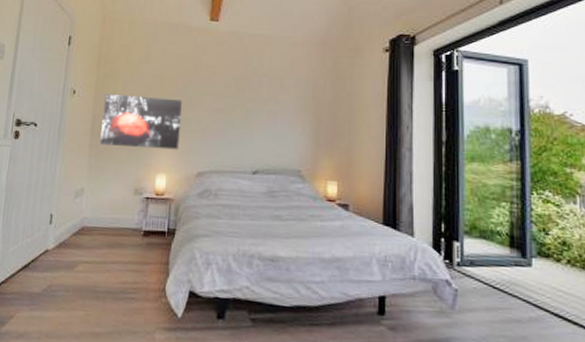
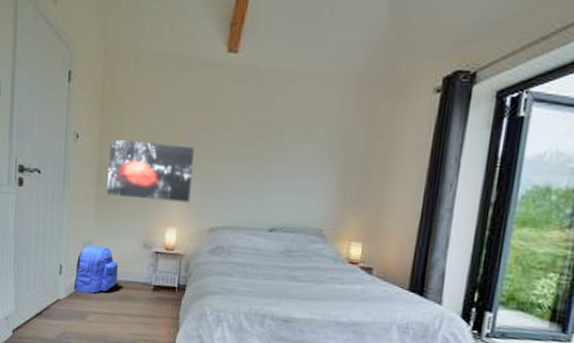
backpack: none [62,193,110,242] -> present [73,245,119,294]

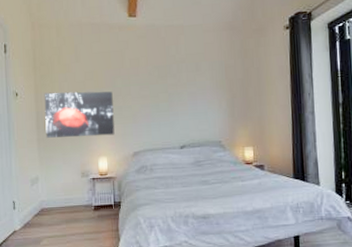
backpack: present [73,245,119,294] -> none [26,180,64,222]

